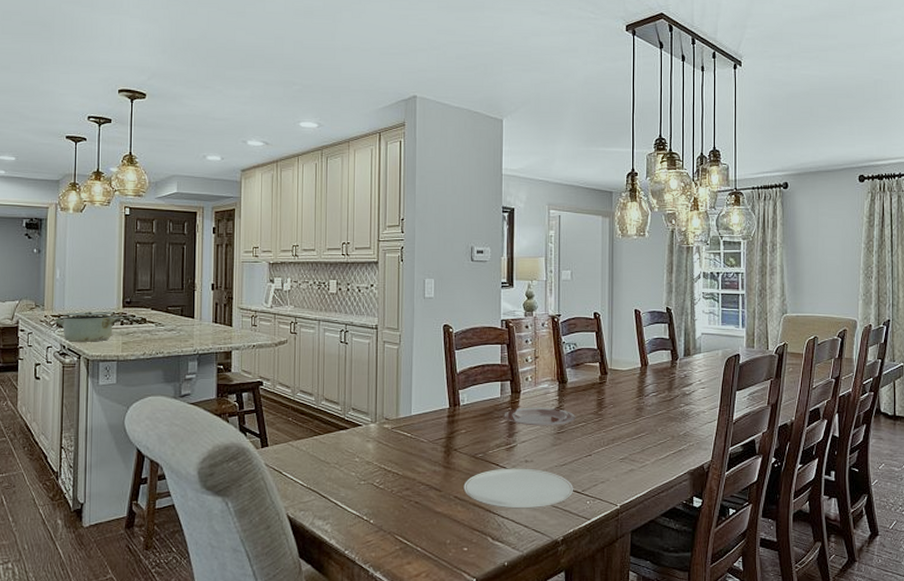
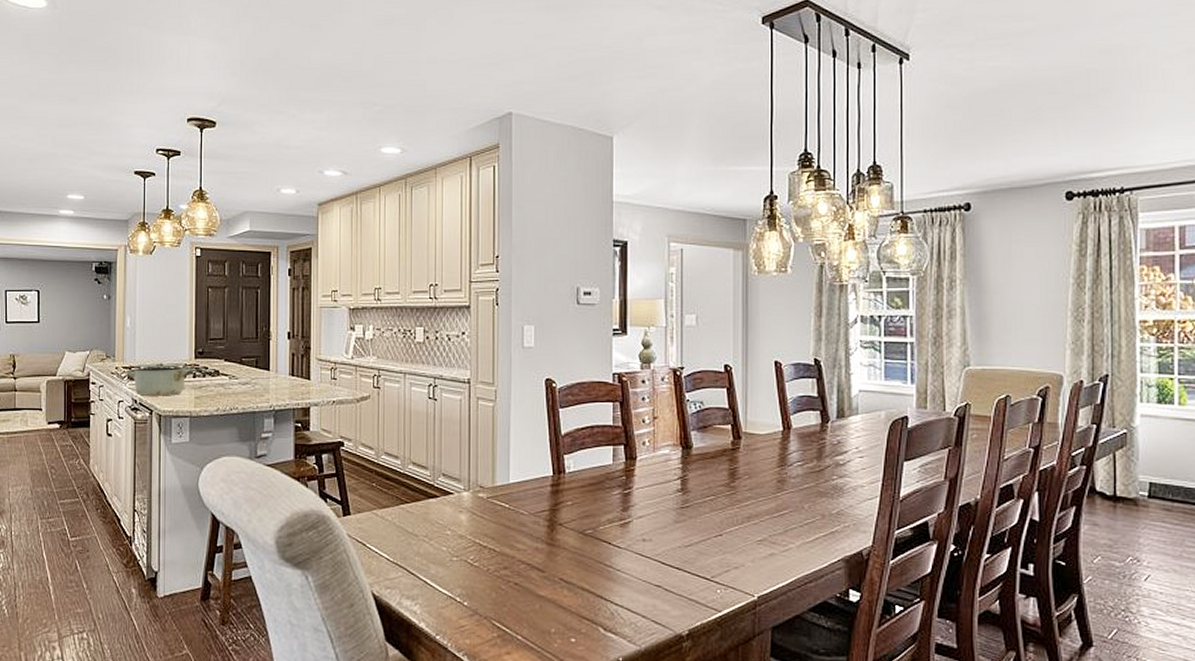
plate: present [463,468,574,510] -> none [570,547,702,597]
plate: present [504,407,576,426] -> none [617,476,703,500]

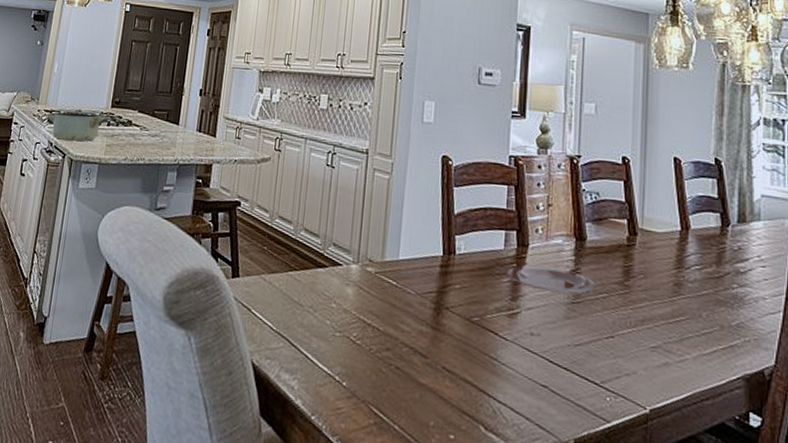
plate: none [617,476,703,500] -> present [507,265,596,294]

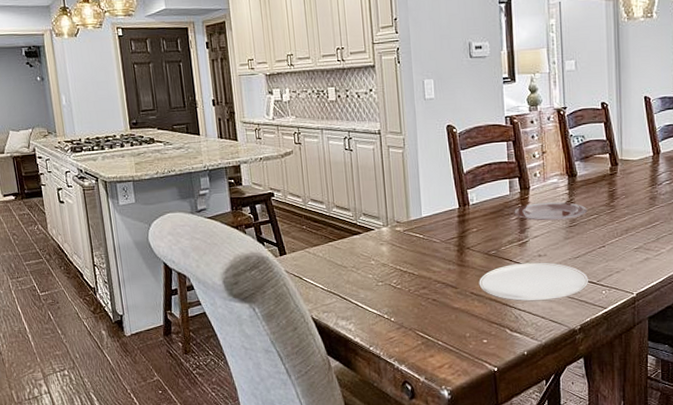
saucepan: present [46,108,108,142] -> none [67,134,130,166]
plate: none [454,339,591,398] -> present [479,262,589,303]

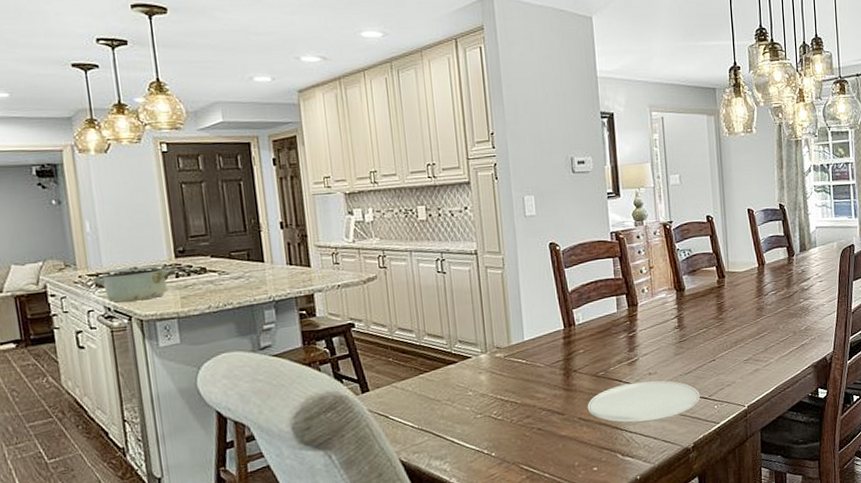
saucepan: none [67,134,130,166] -> present [91,264,175,303]
plate: present [514,201,588,221] -> none [622,317,697,338]

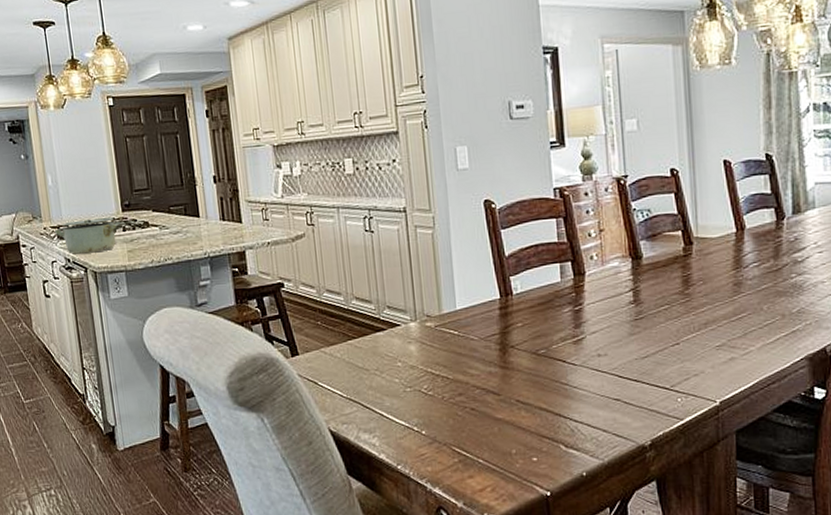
plate: present [587,380,701,424] -> none [526,363,661,413]

